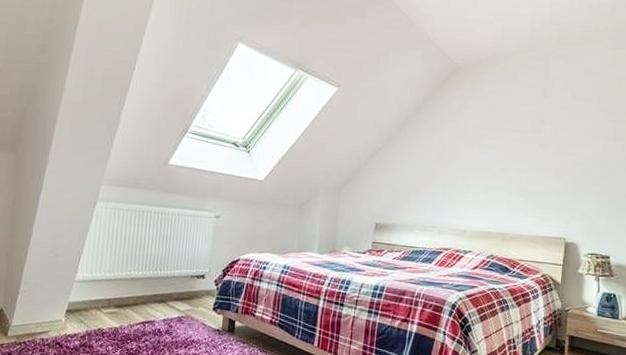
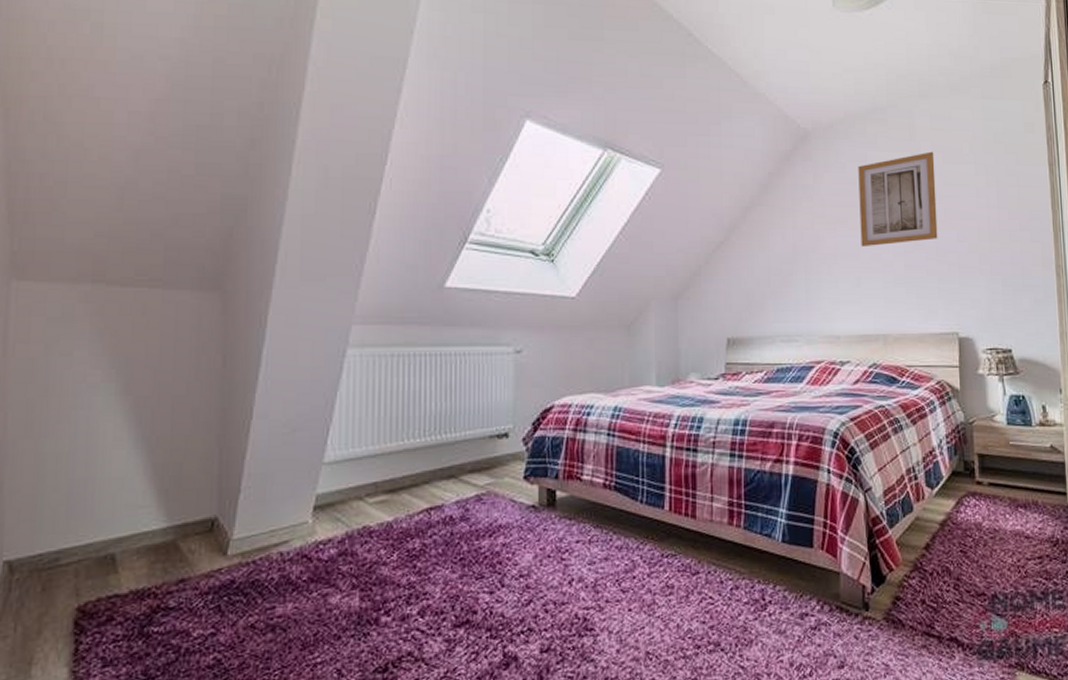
wall art: none [492,89,564,163] -> present [858,151,938,248]

